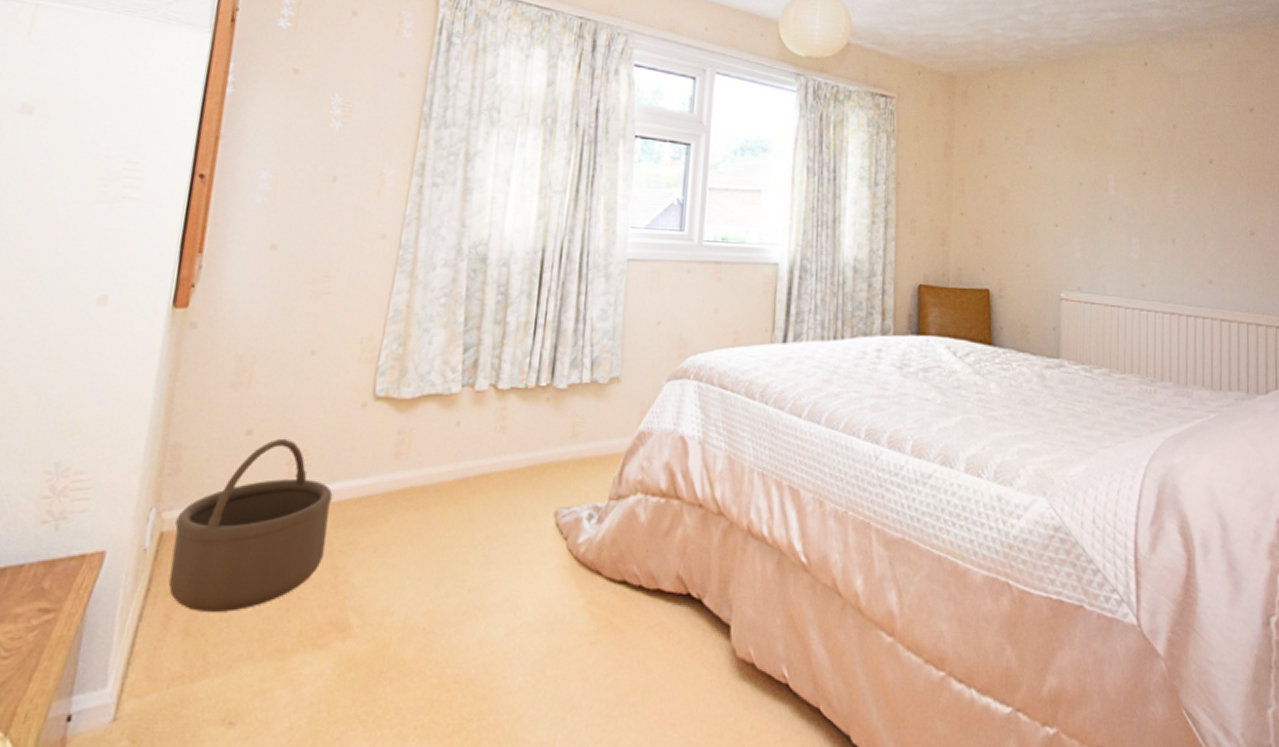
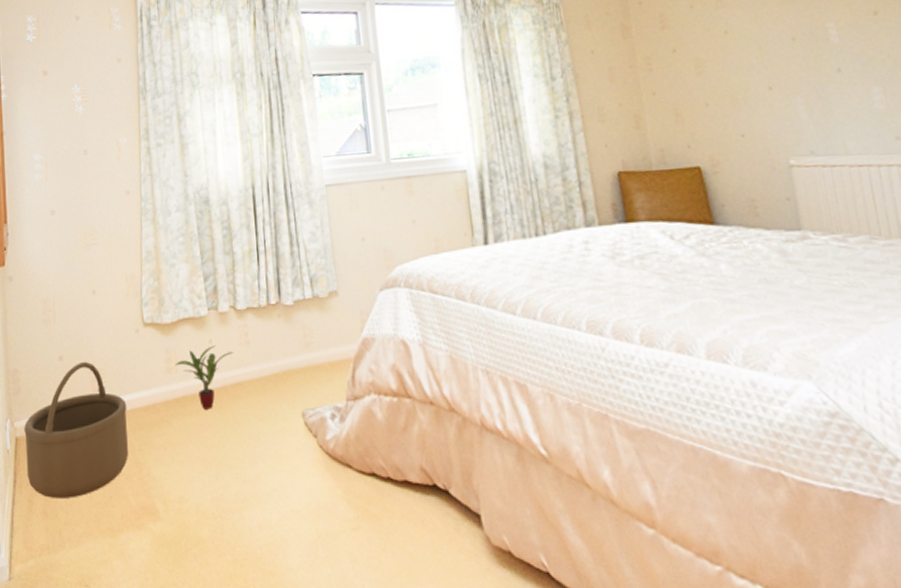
potted plant: none [407,429,485,504] -> present [175,345,234,409]

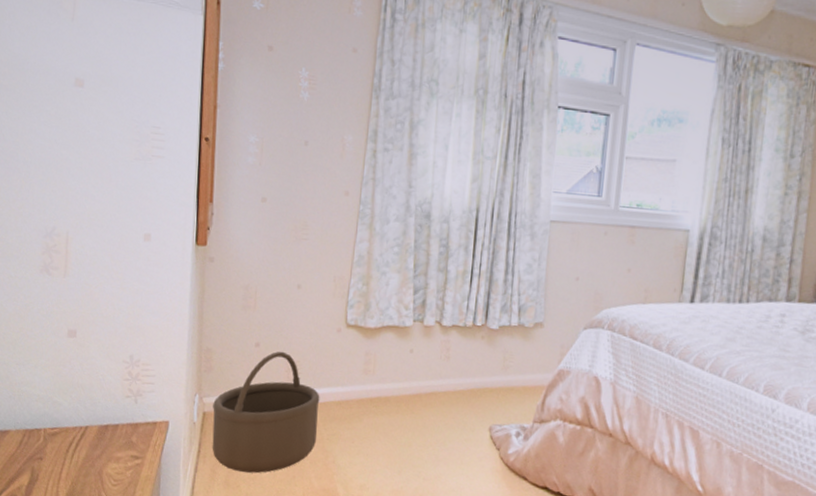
potted plant: present [175,345,234,409] -> none [373,355,433,412]

